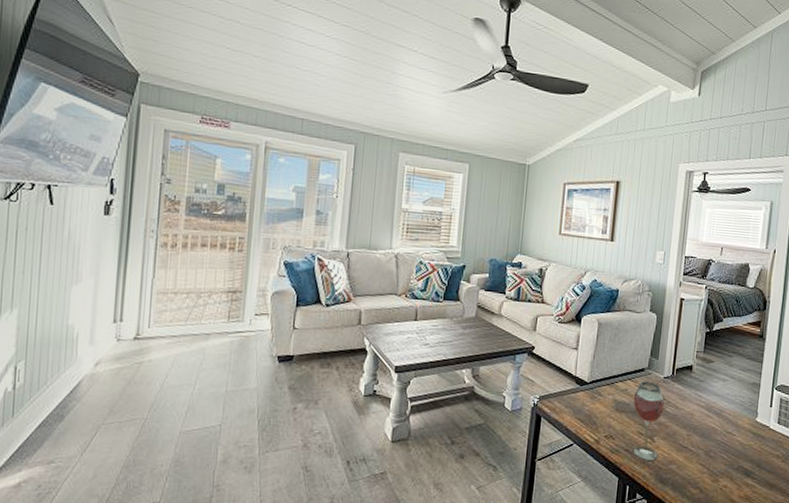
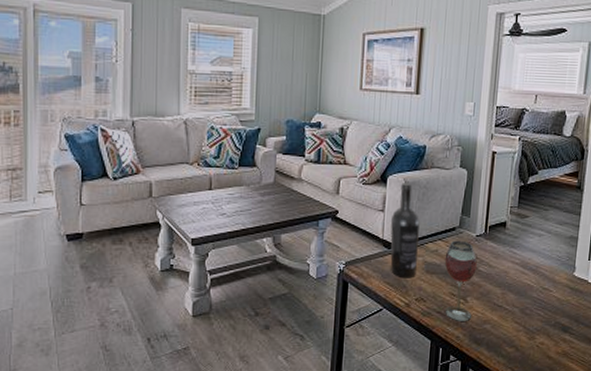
wine bottle: none [582,323,611,416] -> present [390,183,420,279]

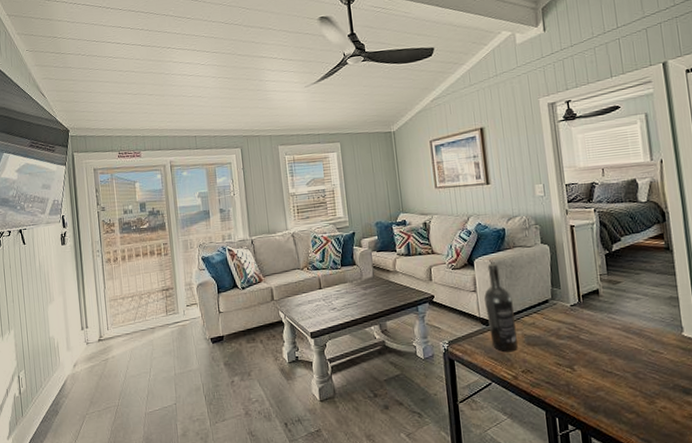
wineglass: present [444,240,477,321] -> none [543,311,582,390]

